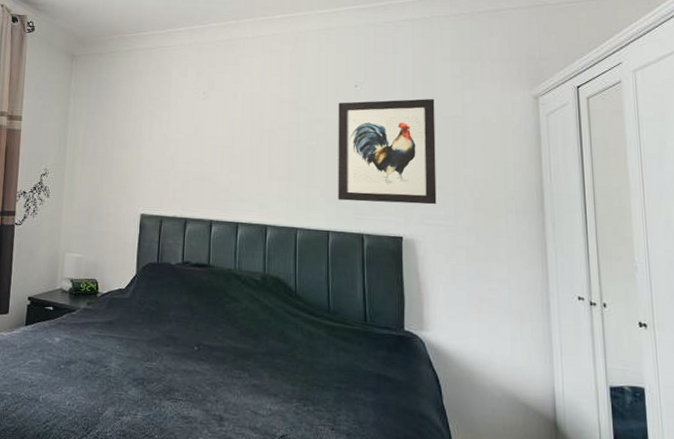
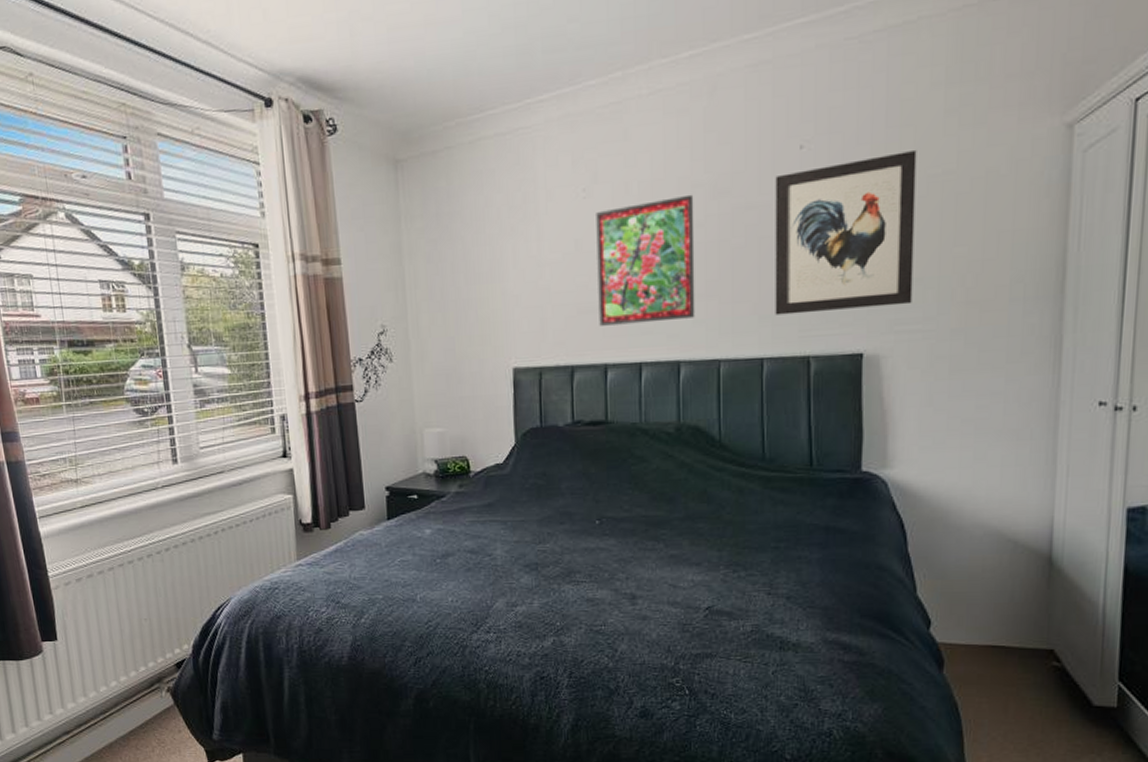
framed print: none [208,106,281,194] -> present [596,194,695,326]

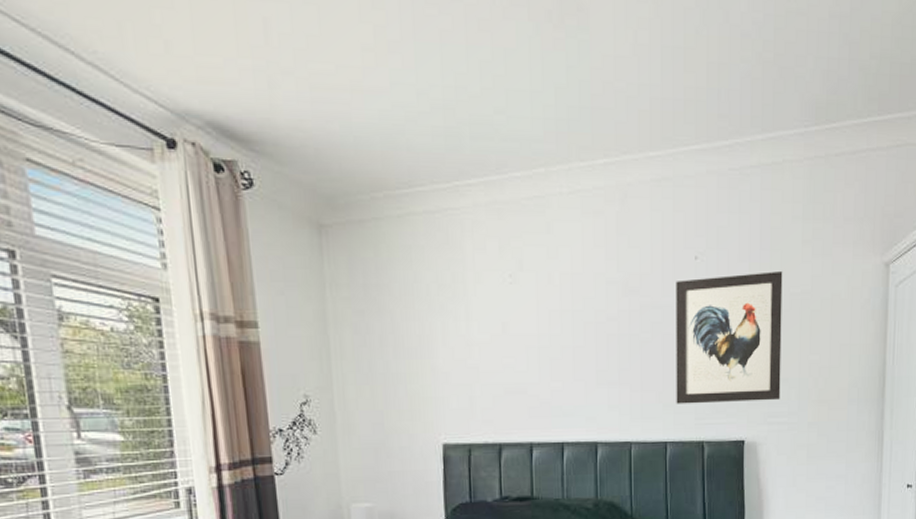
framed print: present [596,194,695,326] -> none [521,290,610,407]

